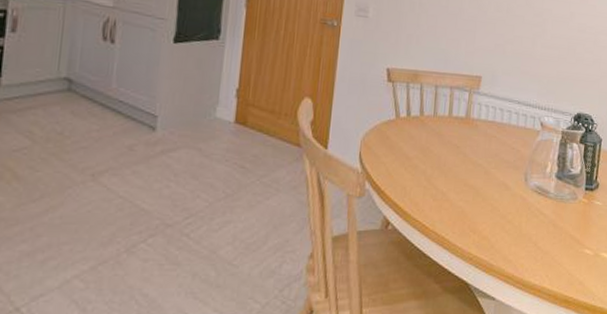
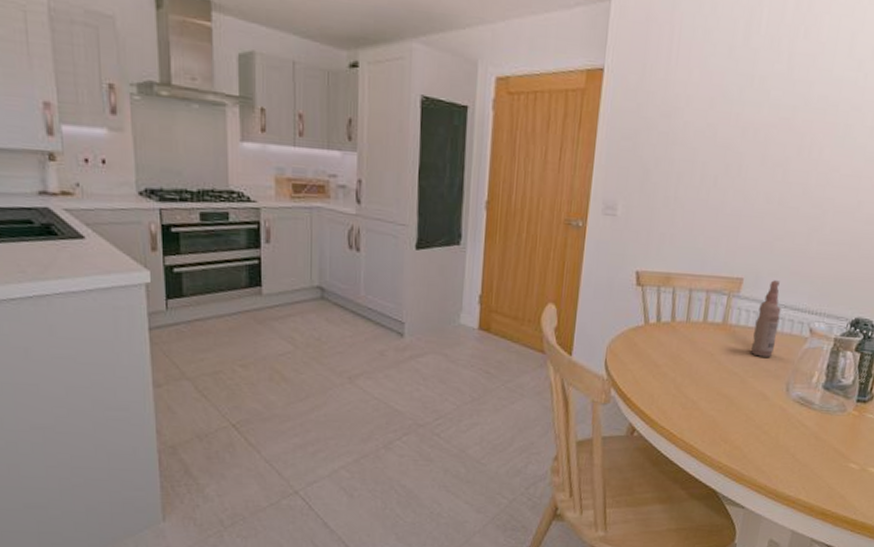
bottle: none [491,79,515,149] -> present [750,280,781,357]

